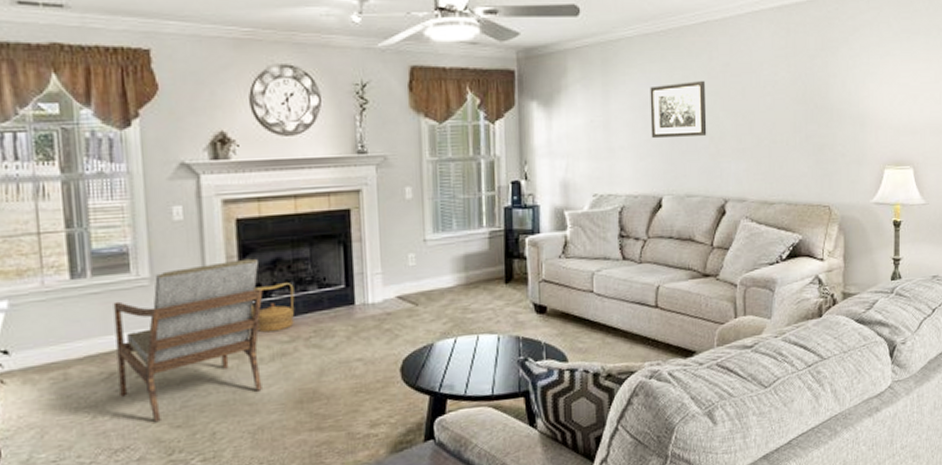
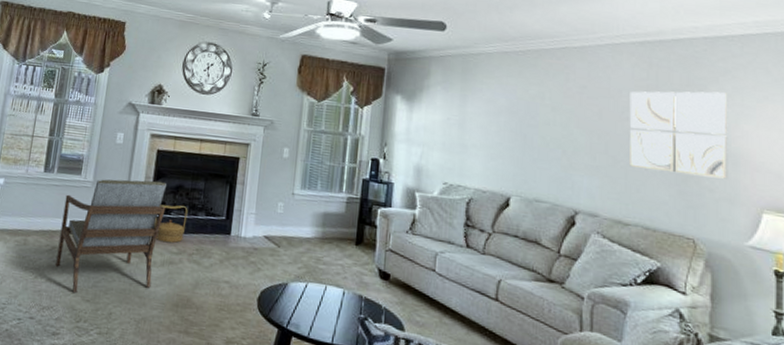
wall art: present [650,81,707,139] -> none [503,97,561,148]
wall art: none [770,53,857,144] -> present [629,91,728,179]

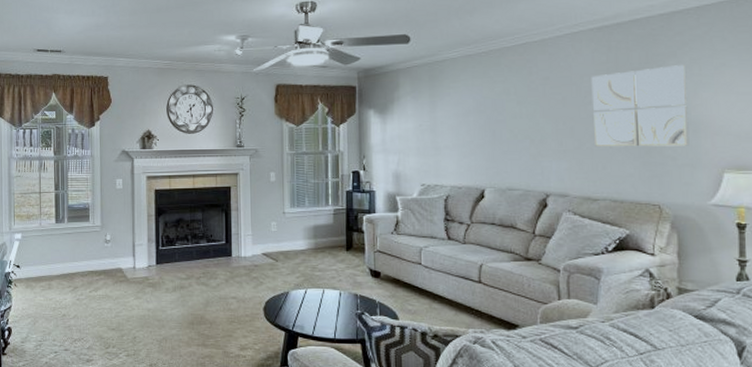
armchair: present [55,179,166,293] -> none [79,217,170,325]
basket: present [154,204,188,243] -> none [162,236,191,271]

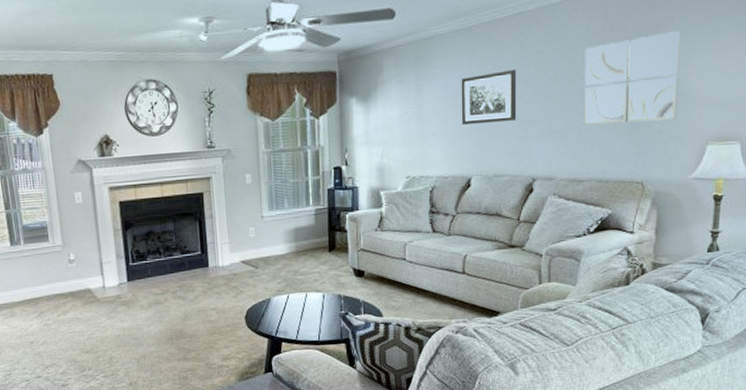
wall art: none [472,93,528,141] -> present [461,70,517,126]

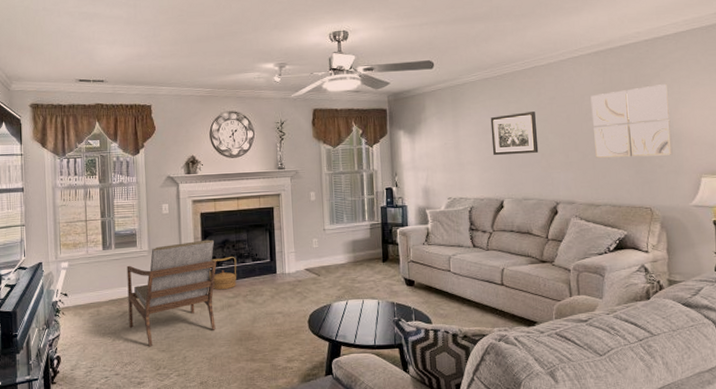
armchair: none [39,231,143,348] -> present [126,239,217,347]
basket: none [133,249,164,287] -> present [209,256,237,290]

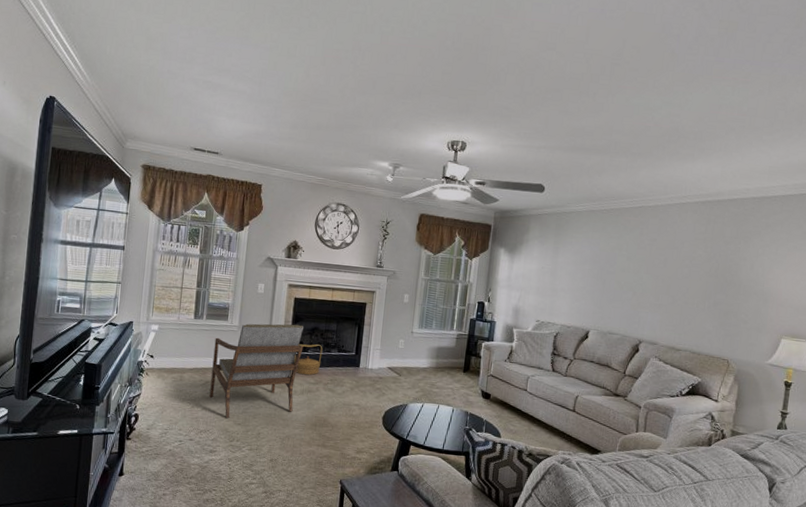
wall art: present [490,112,539,156] -> none [586,248,635,290]
wall art: present [590,84,673,158] -> none [685,242,766,313]

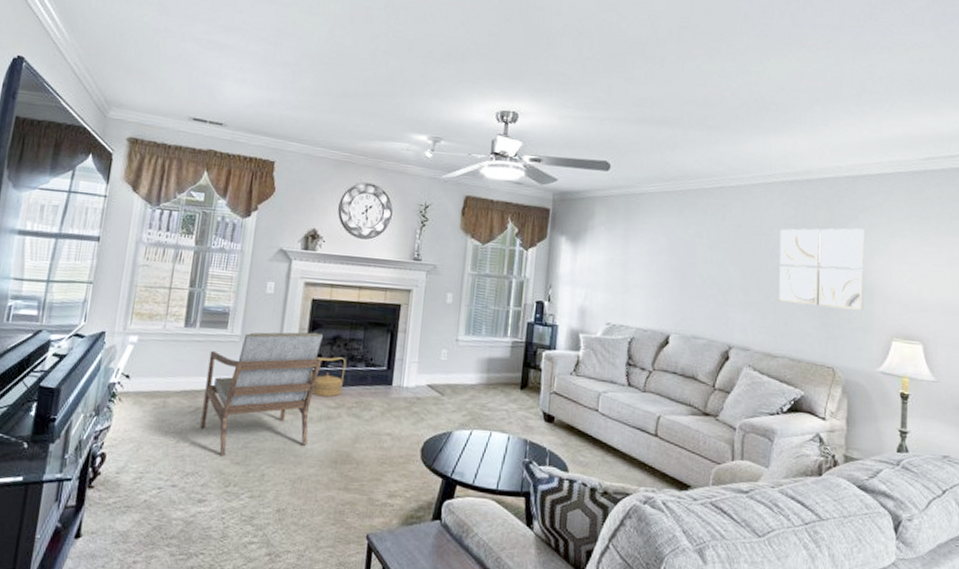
wall art: none [685,242,766,313] -> present [778,228,865,311]

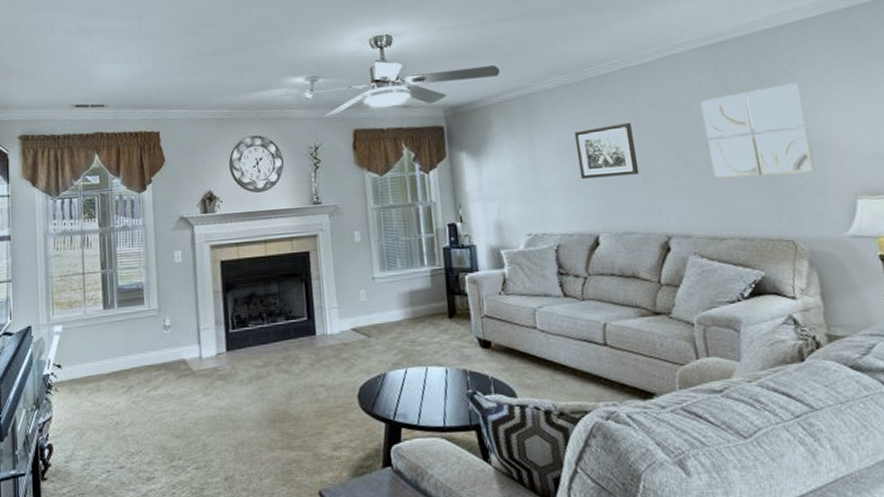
armchair: present [200,332,323,456] -> none [132,293,242,432]
basket: present [310,356,347,397] -> none [233,313,267,358]
wall art: none [663,236,717,285] -> present [574,123,640,180]

